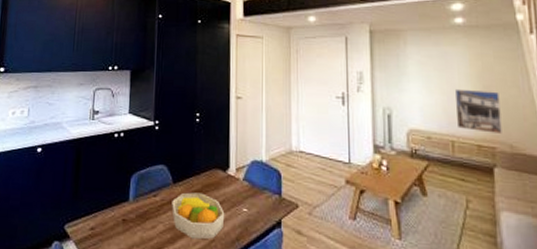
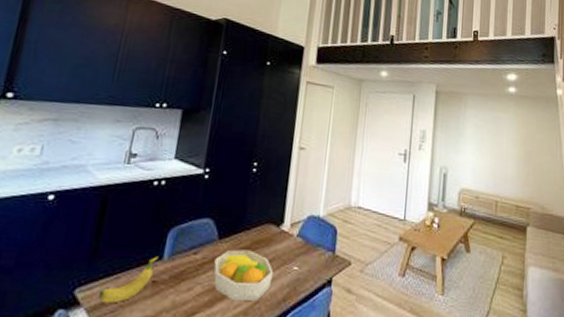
banana: none [83,198,125,238] -> present [99,257,159,304]
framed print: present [454,88,502,135] -> none [501,152,537,197]

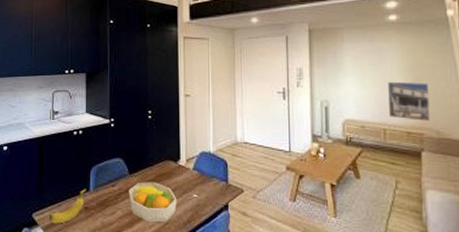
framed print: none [501,152,537,197] -> present [387,81,430,122]

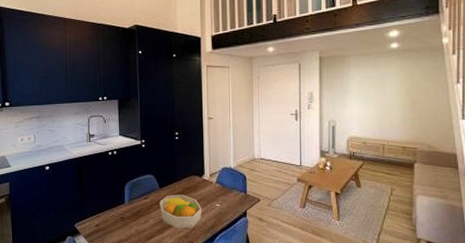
banana: present [49,189,86,224] -> none [90,202,122,232]
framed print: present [387,81,430,122] -> none [387,102,423,138]

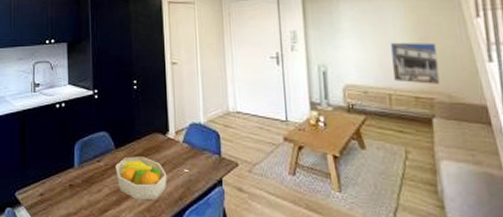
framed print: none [387,102,423,138] -> present [389,42,440,86]

